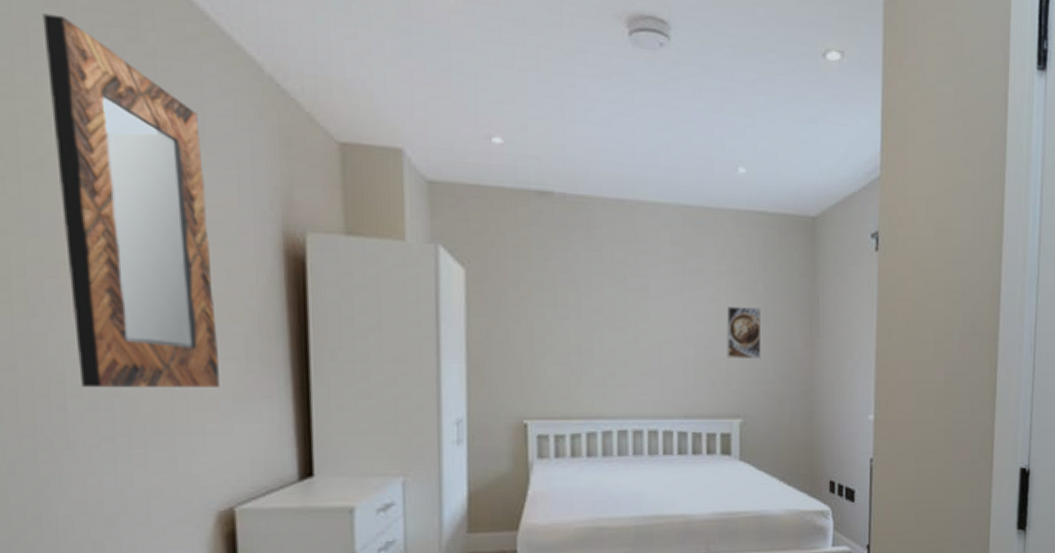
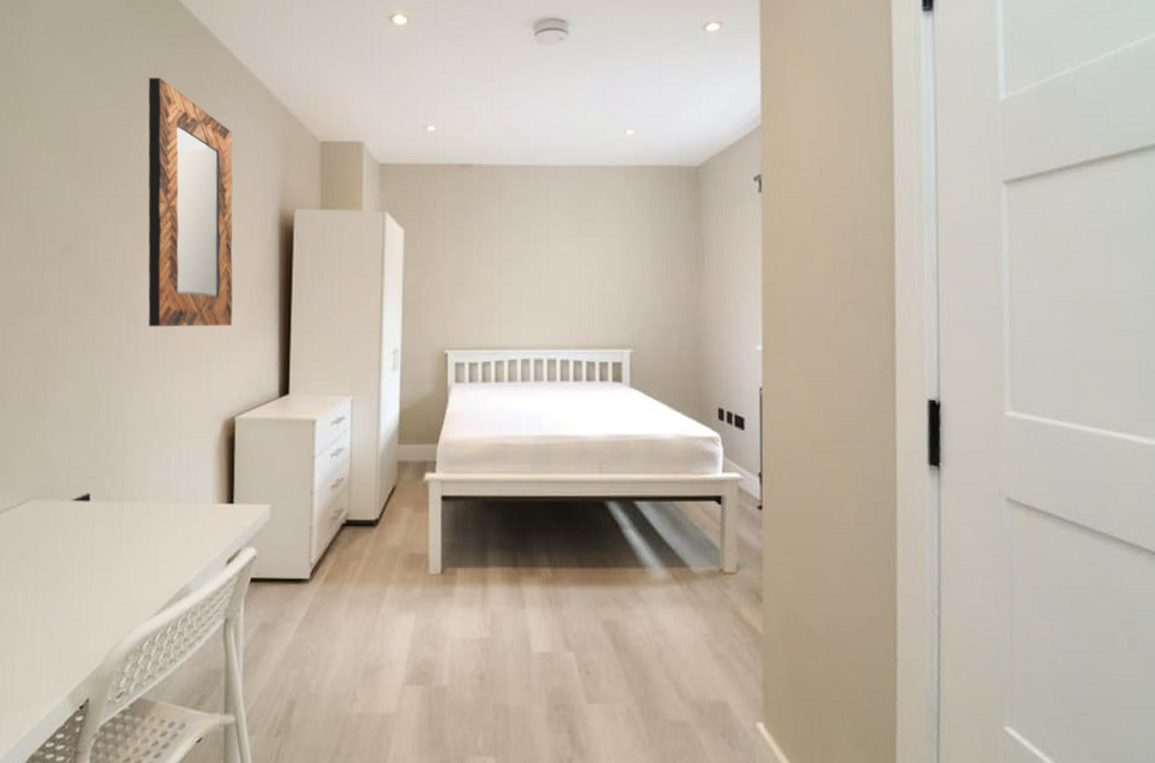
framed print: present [726,306,762,360] -> none [617,248,650,296]

